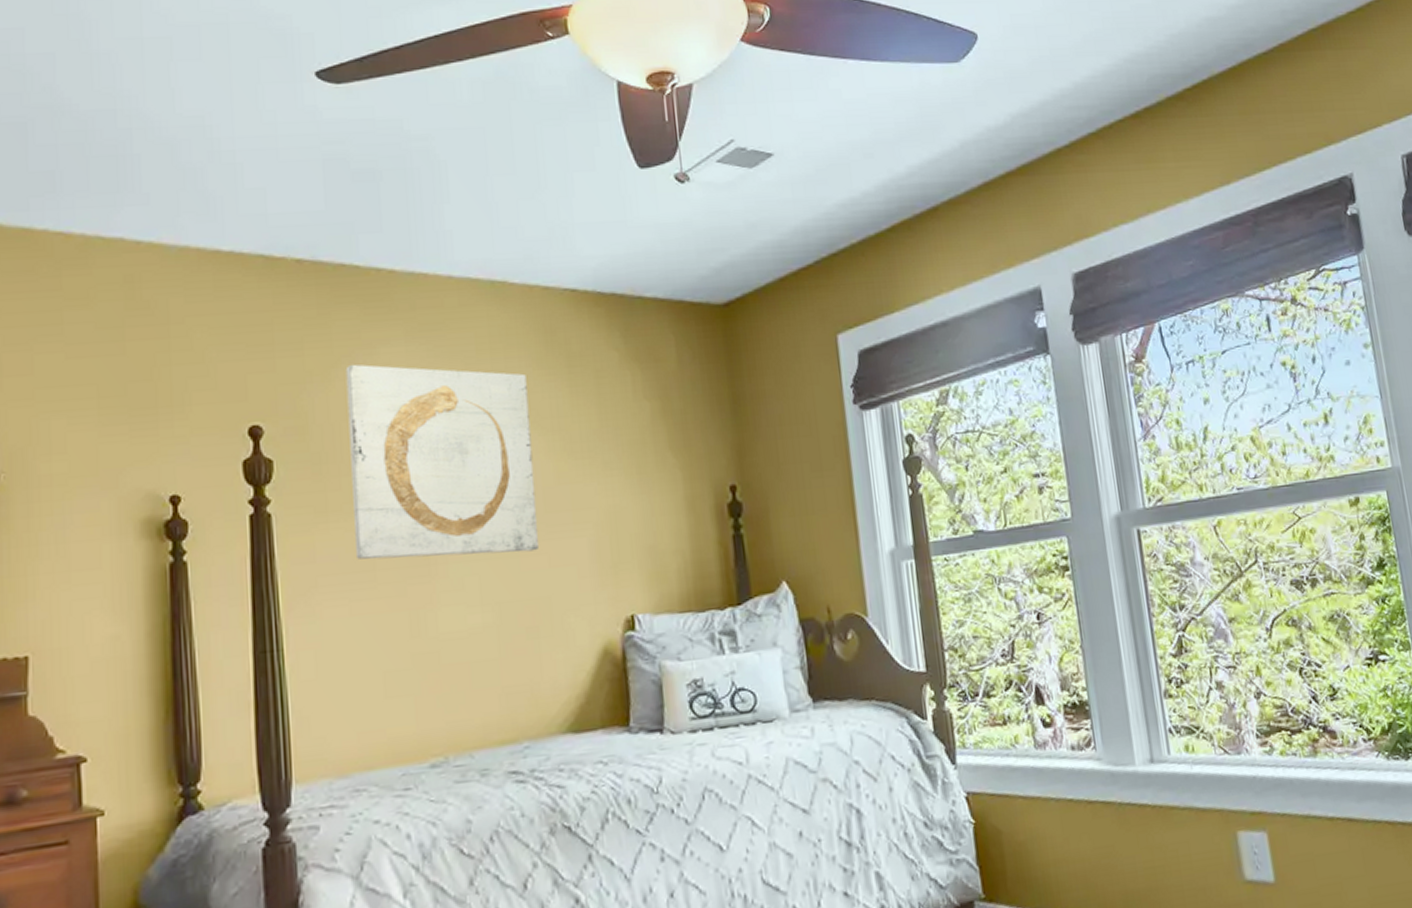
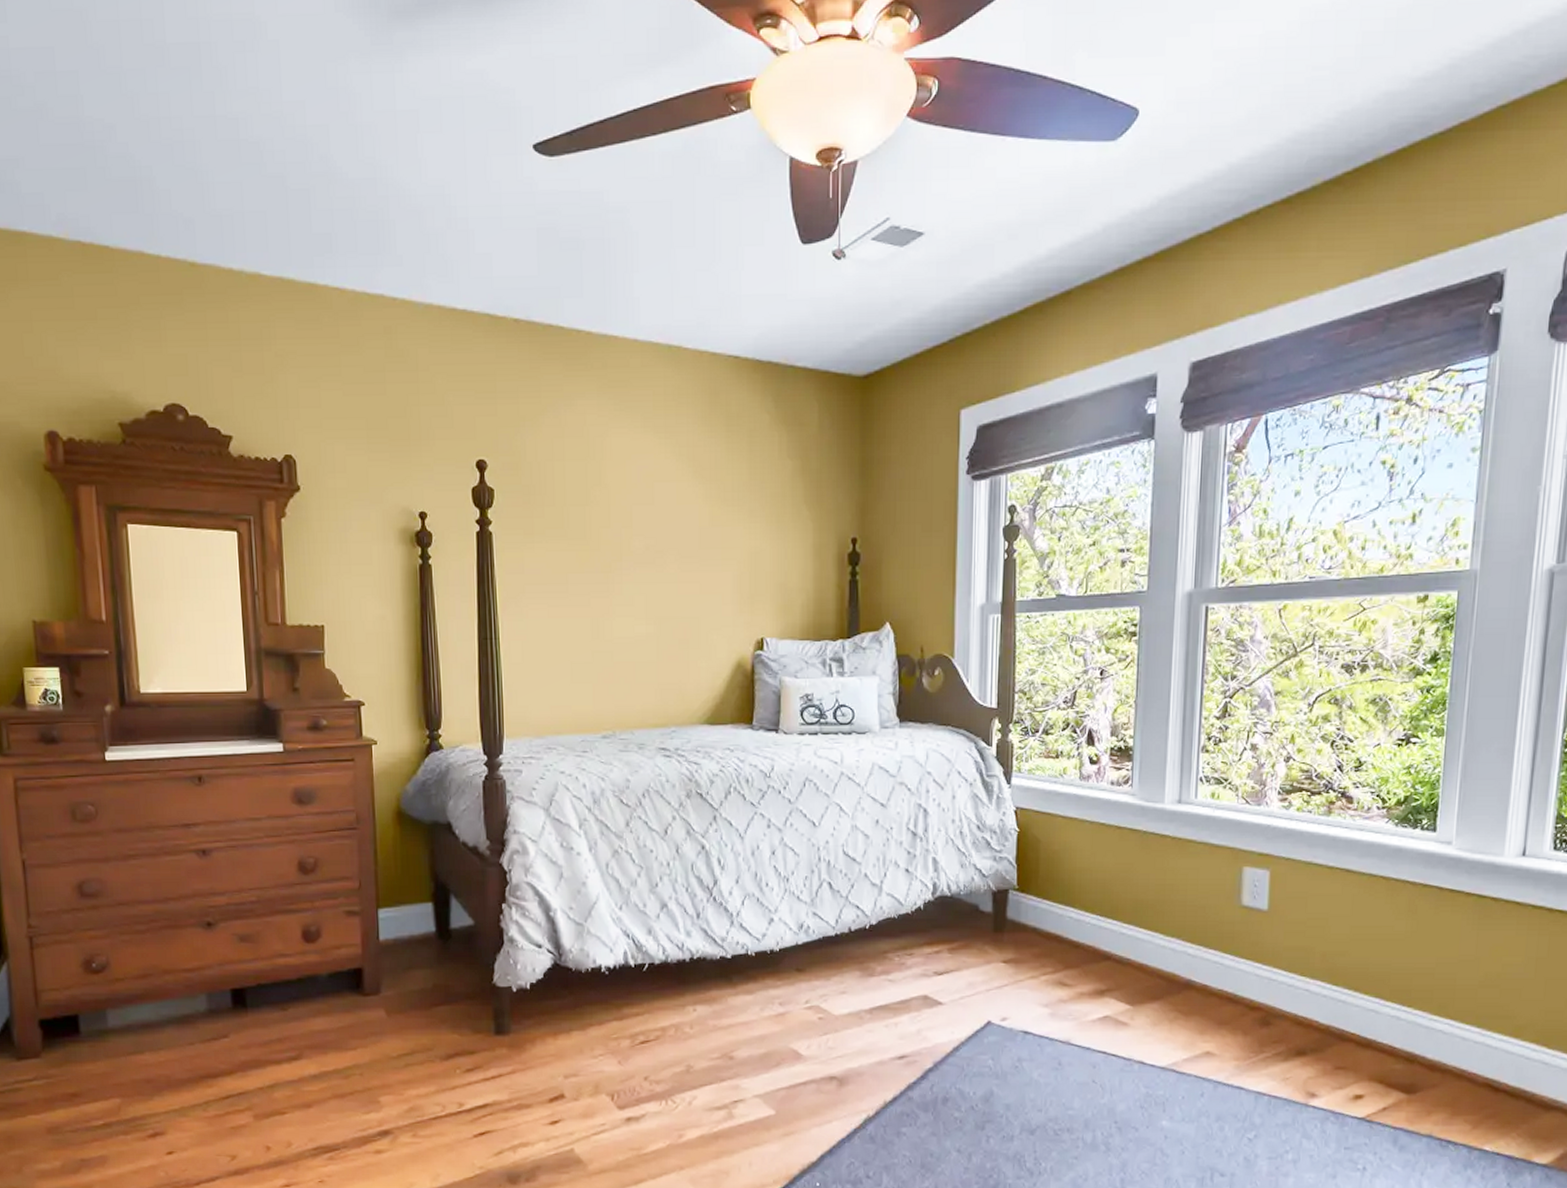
wall art: present [345,364,539,560] -> none [550,413,694,579]

